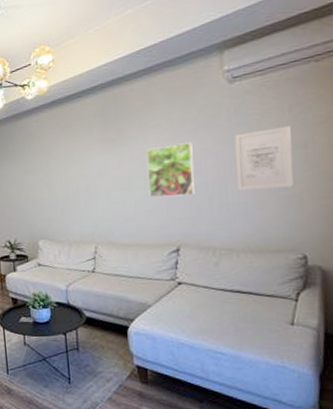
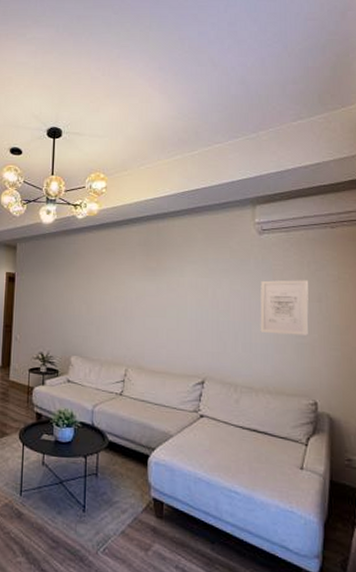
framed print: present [146,142,195,197] -> none [181,281,223,331]

